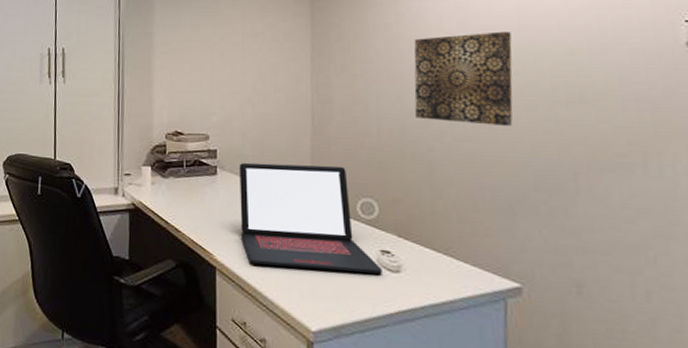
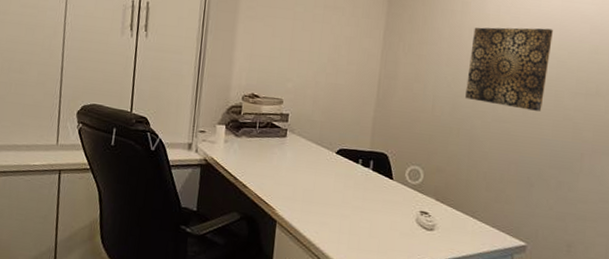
laptop: present [239,162,382,274] -> none [302,127,419,232]

